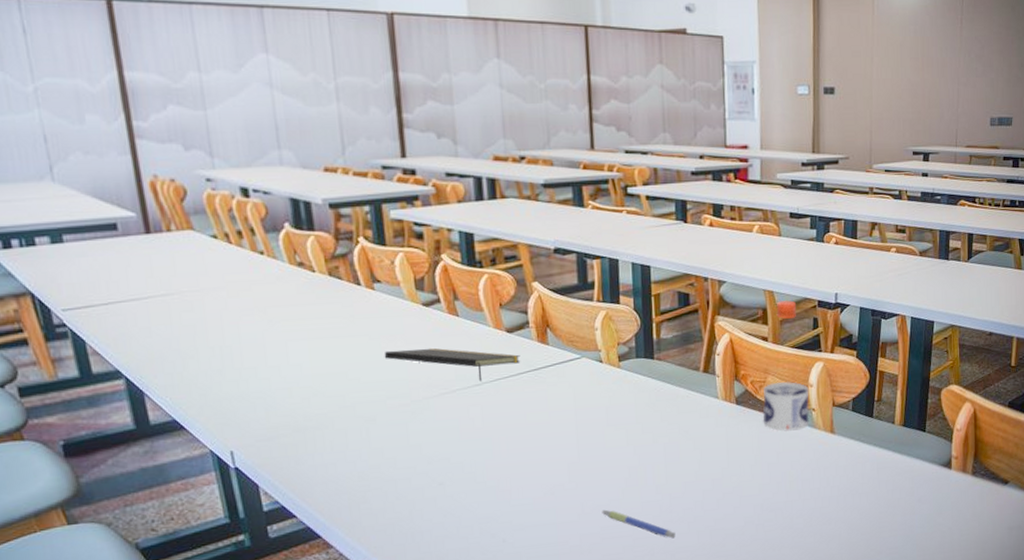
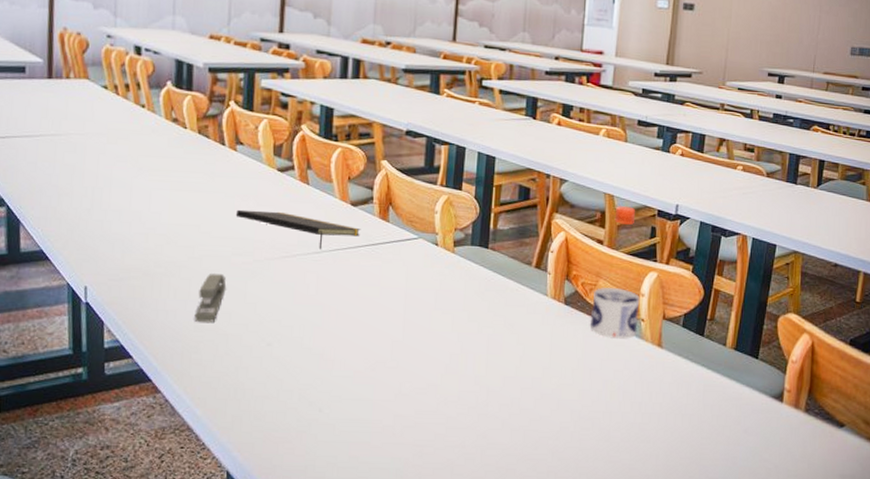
stapler: none [356,420,387,472] -> present [194,274,227,322]
pen: present [602,509,675,539] -> none [418,393,489,433]

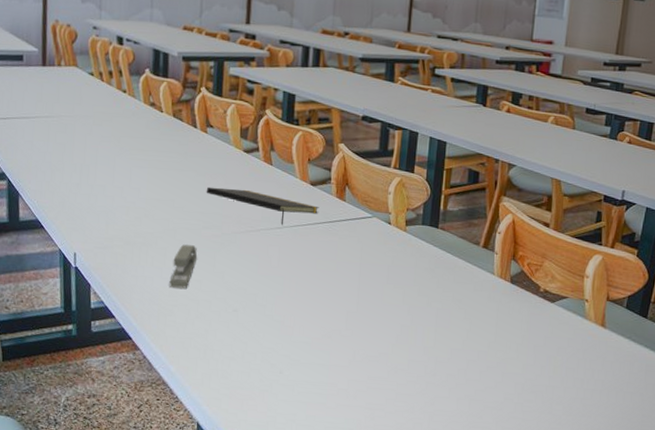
water bottle: present [589,205,640,340] -> none [534,190,585,318]

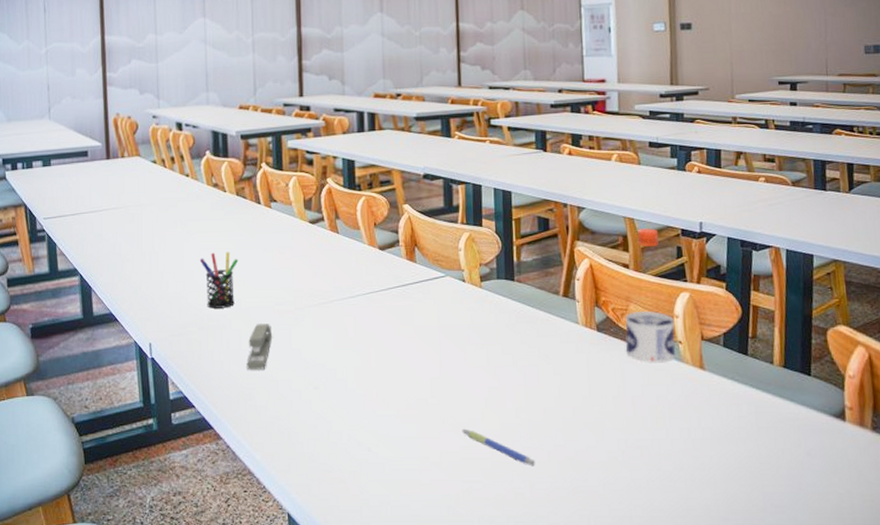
pen holder: none [130,171,170,227] -> present [199,252,239,309]
notepad: present [206,186,320,225] -> none [275,261,391,294]
pen: none [371,360,436,401] -> present [462,428,535,467]
water bottle: none [534,190,585,318] -> present [625,227,676,364]

